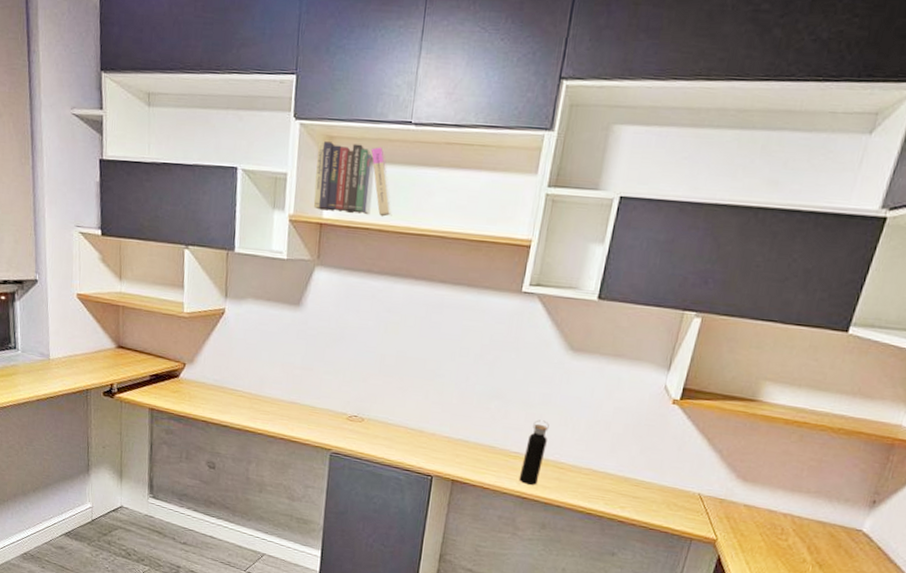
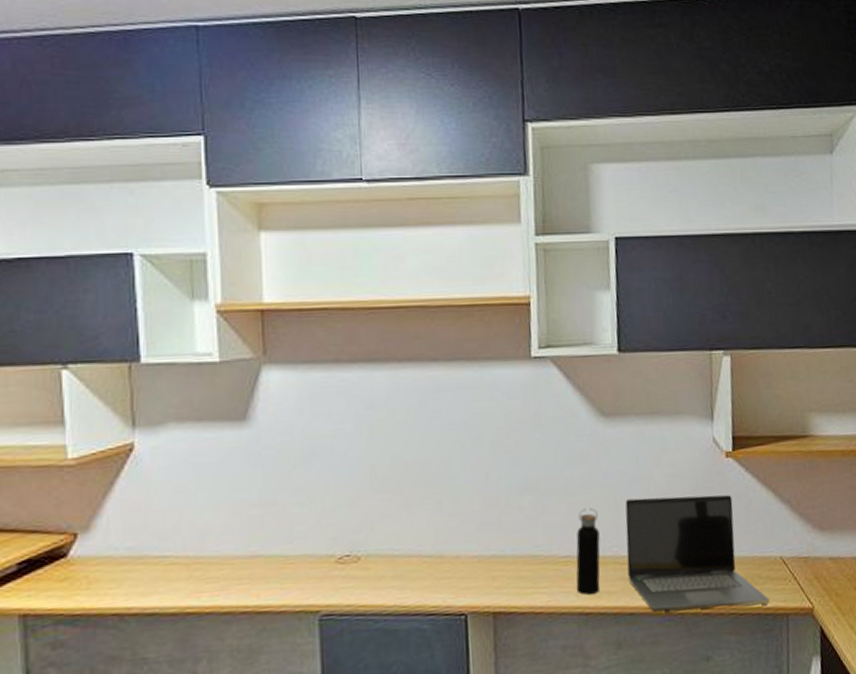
books: present [313,141,393,217] -> none [244,209,356,294]
laptop: none [562,420,679,527] -> present [625,495,770,612]

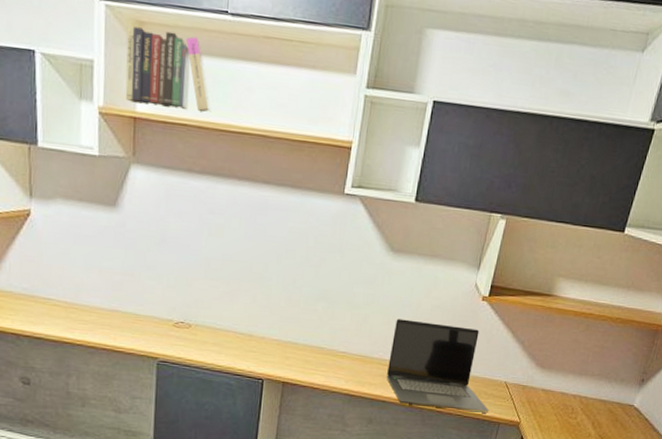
books: none [244,209,356,294] -> present [125,27,212,113]
water bottle: present [576,508,601,595] -> none [346,319,373,382]

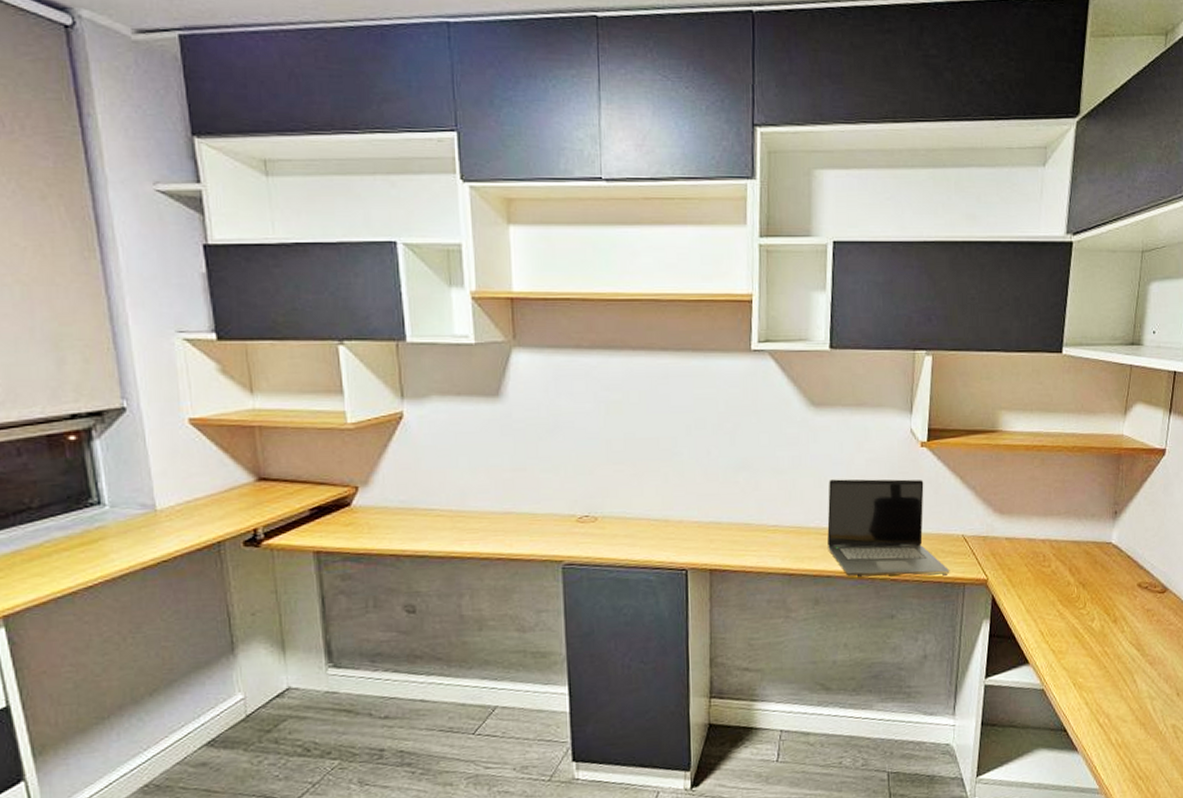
books: present [125,27,212,113] -> none [494,205,595,284]

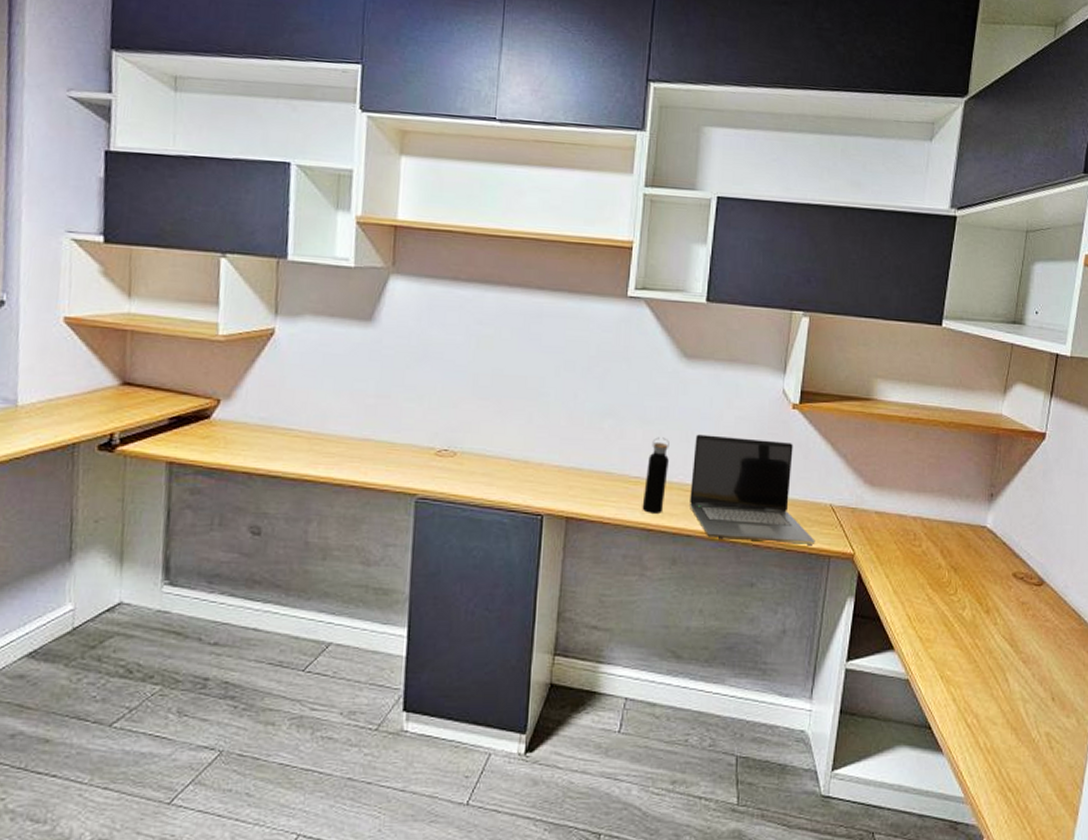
water bottle: none [782,485,805,559] -> present [642,437,670,513]

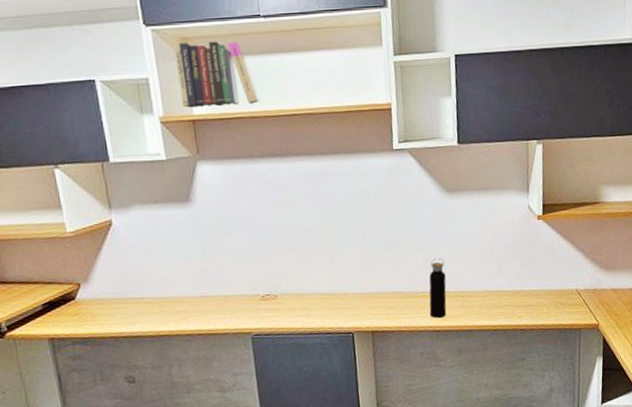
books: none [385,136,479,218] -> present [173,41,261,108]
laptop: present [690,434,815,544] -> none [464,246,568,329]

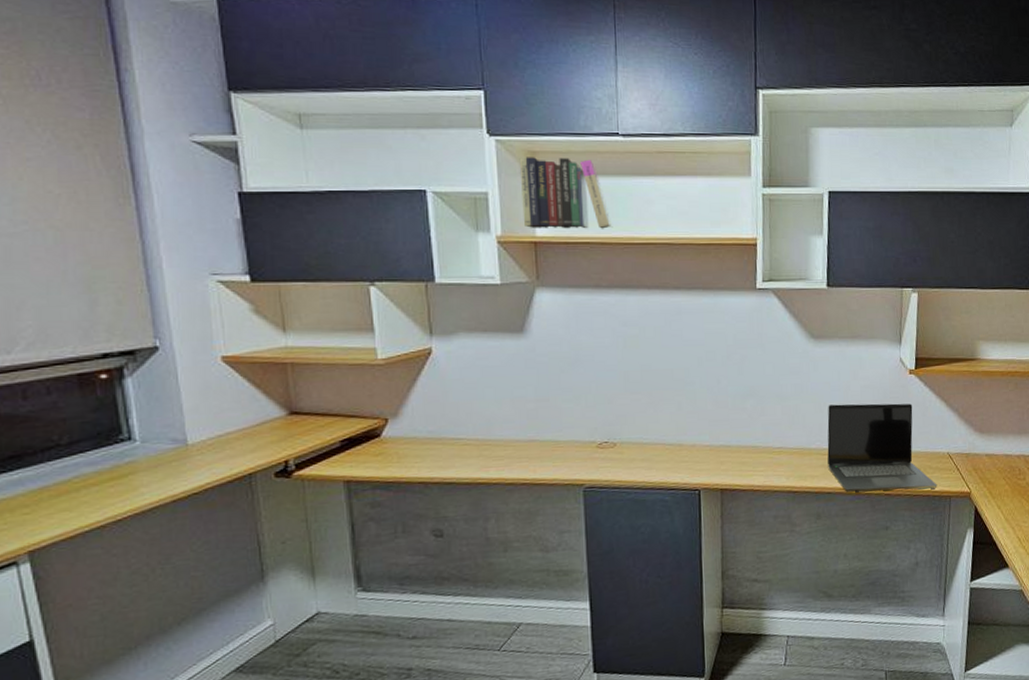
water bottle: present [429,258,447,318] -> none [786,410,807,477]
laptop: none [464,246,568,329] -> present [827,403,937,492]

